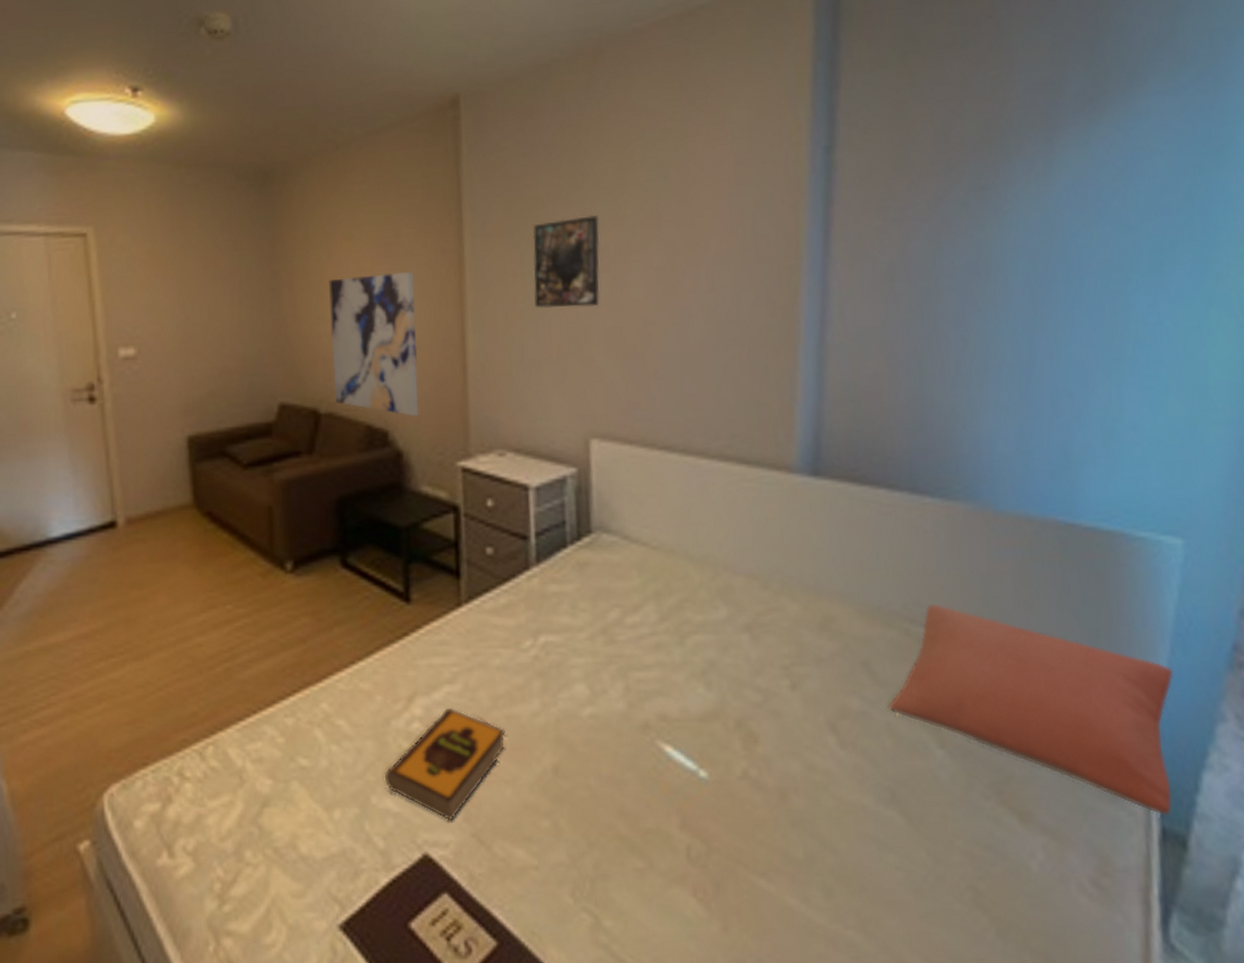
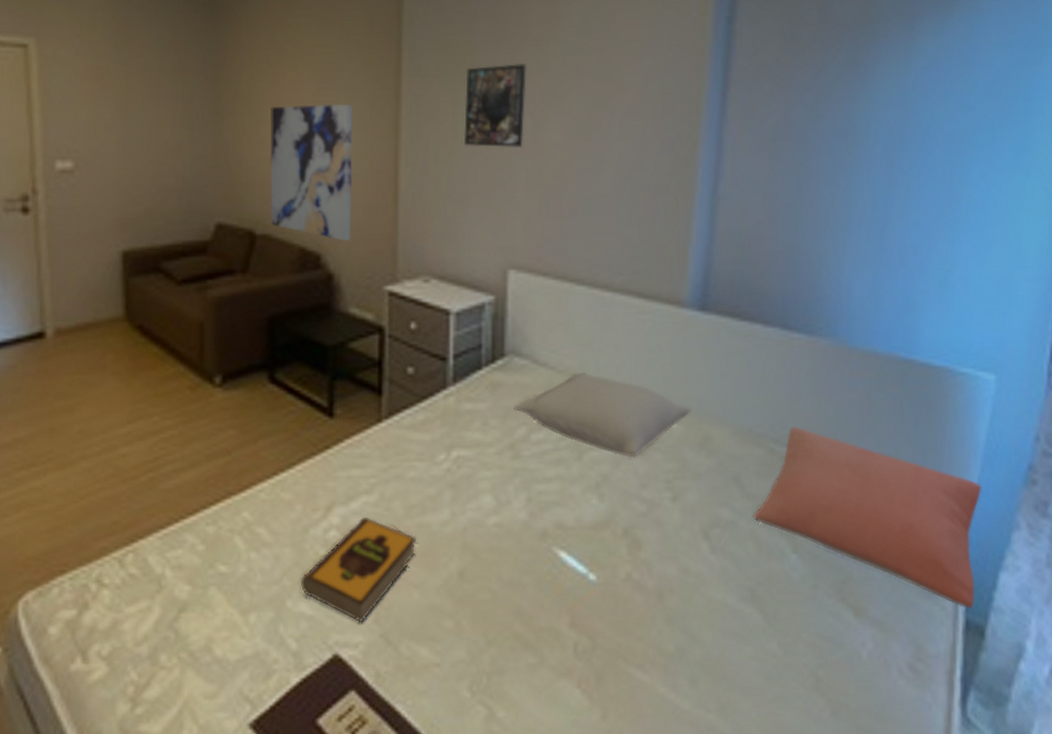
pillow: none [604,548,808,642] -> present [513,373,691,458]

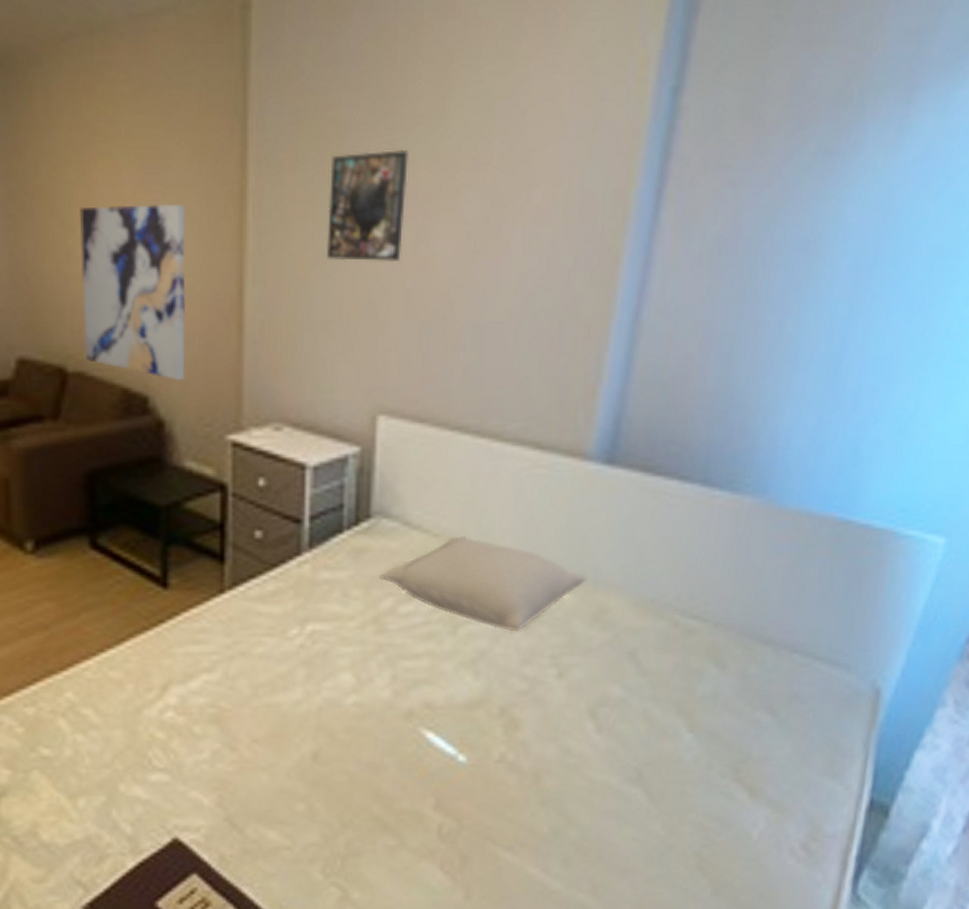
hardback book: present [300,516,416,623] -> none [134,696,265,807]
pillow: present [753,426,982,610] -> none [647,596,910,789]

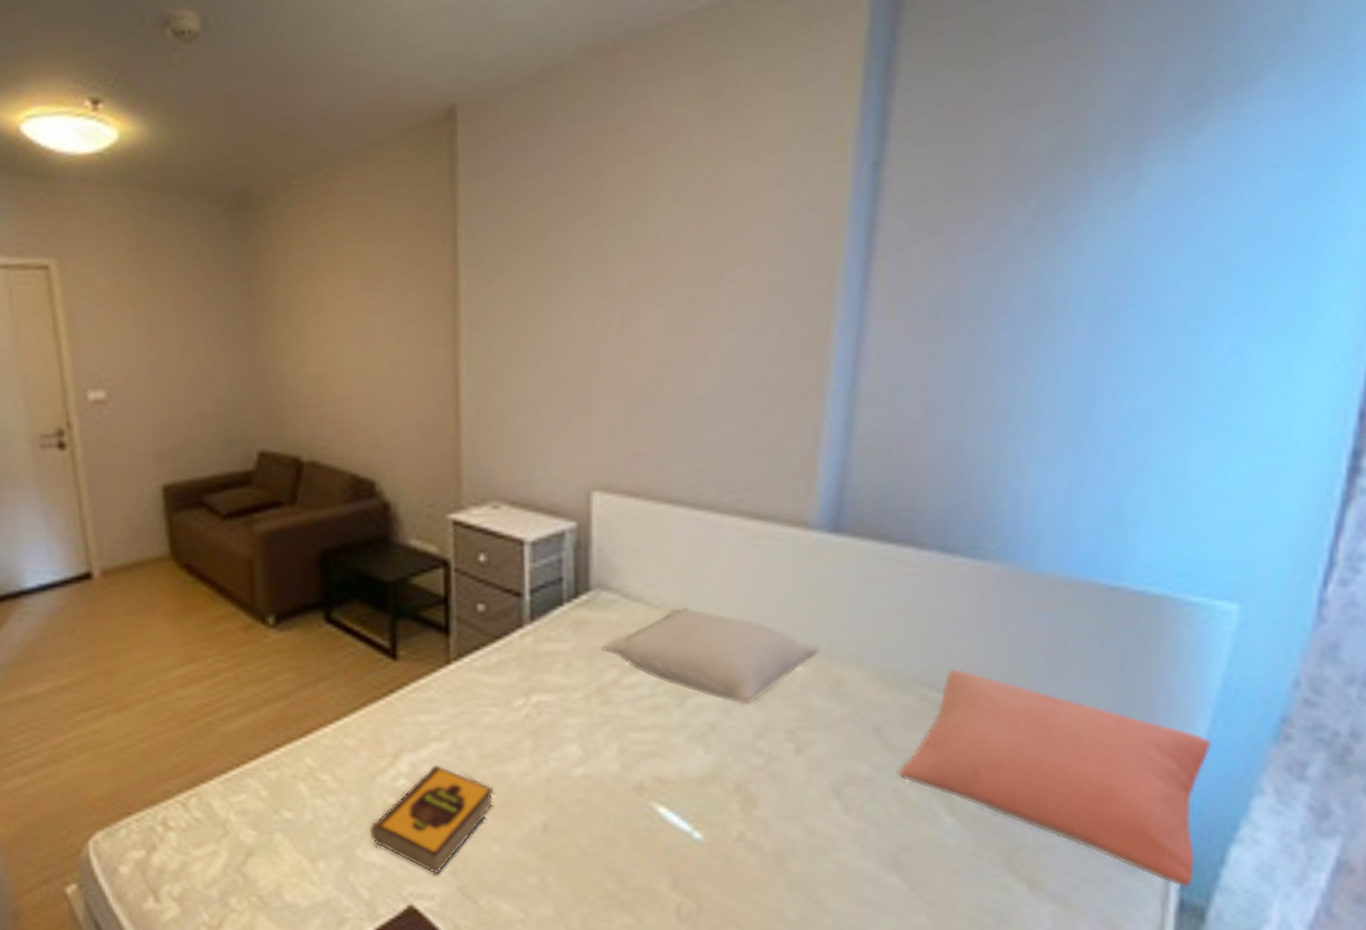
wall art: present [80,203,186,380] -> none [311,308,408,465]
hardback book: none [134,696,265,807] -> present [369,764,494,875]
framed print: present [327,150,409,263] -> none [535,244,610,349]
pillow: none [647,596,910,789] -> present [897,669,1212,888]

